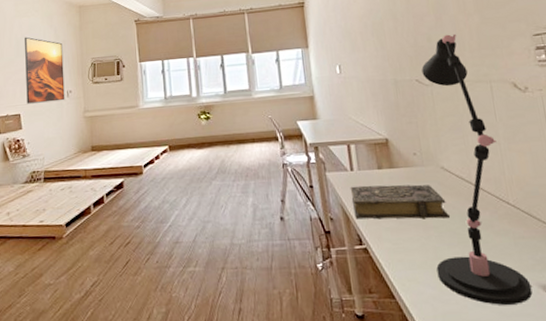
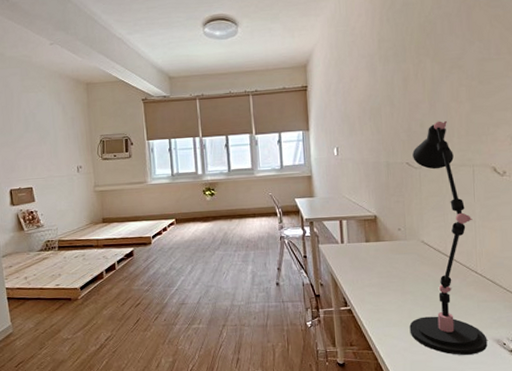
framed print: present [25,37,65,104] -> none [33,112,76,178]
book: present [350,184,450,220] -> none [340,256,425,286]

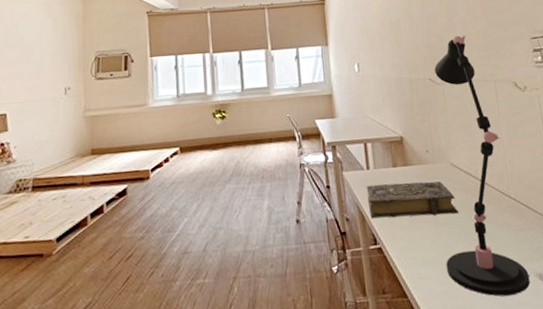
book: none [340,256,425,286] -> present [366,181,458,219]

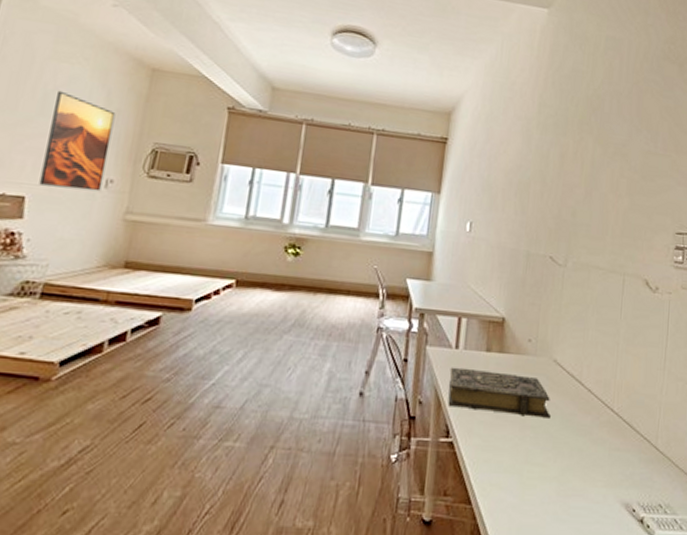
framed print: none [15,26,62,102] -> present [39,90,116,192]
desk lamp: present [434,35,531,297] -> none [522,212,616,522]

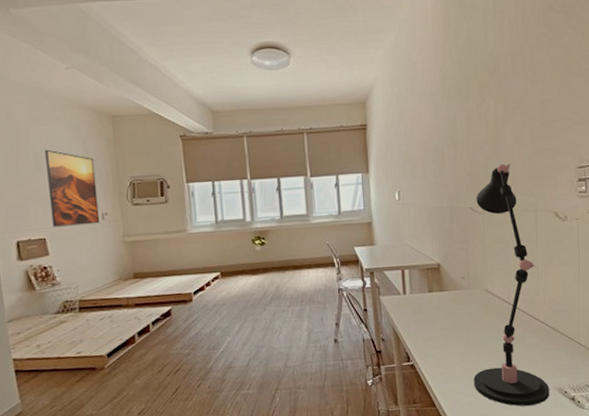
book: present [448,367,550,418] -> none [402,306,489,339]
desk lamp: none [522,212,616,522] -> present [473,163,550,407]

